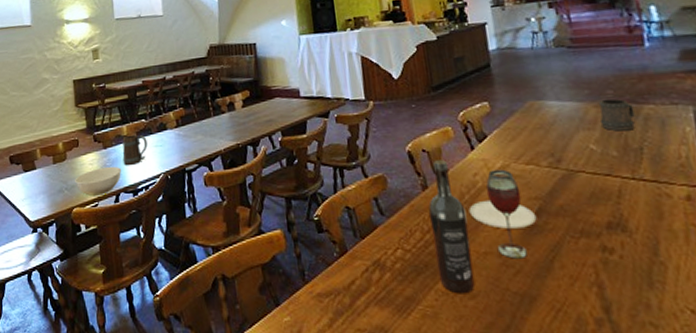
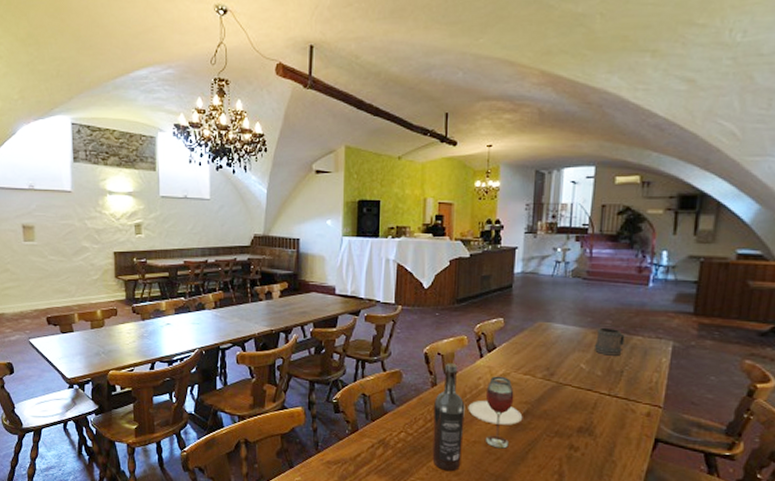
bowl: present [75,166,121,197] -> none [112,336,158,363]
beer mug: present [122,134,148,165] -> none [160,310,185,338]

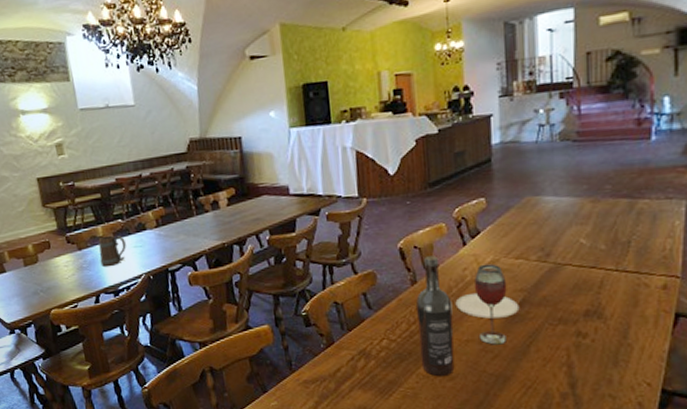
beer mug: none [160,310,185,338] -> present [98,235,126,266]
beer mug: present [594,327,625,356] -> none [593,193,629,226]

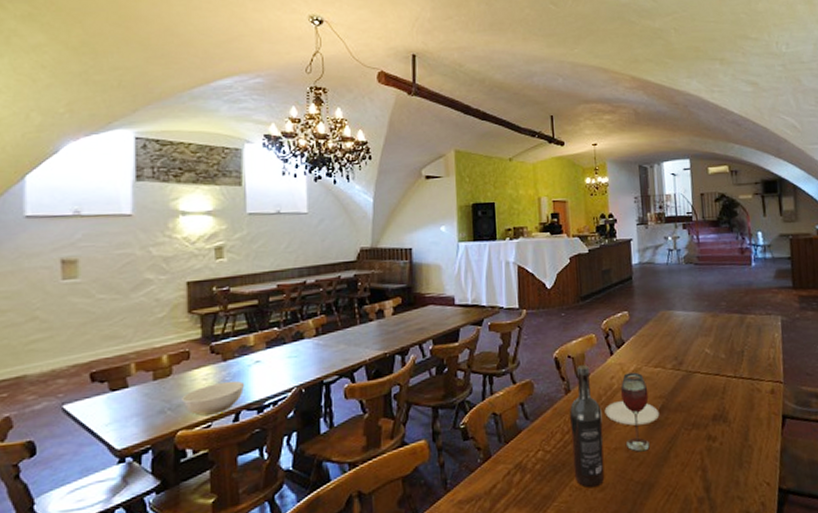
bowl: none [50,267,100,298] -> present [182,380,244,417]
beer mug: present [98,235,126,266] -> none [247,344,279,379]

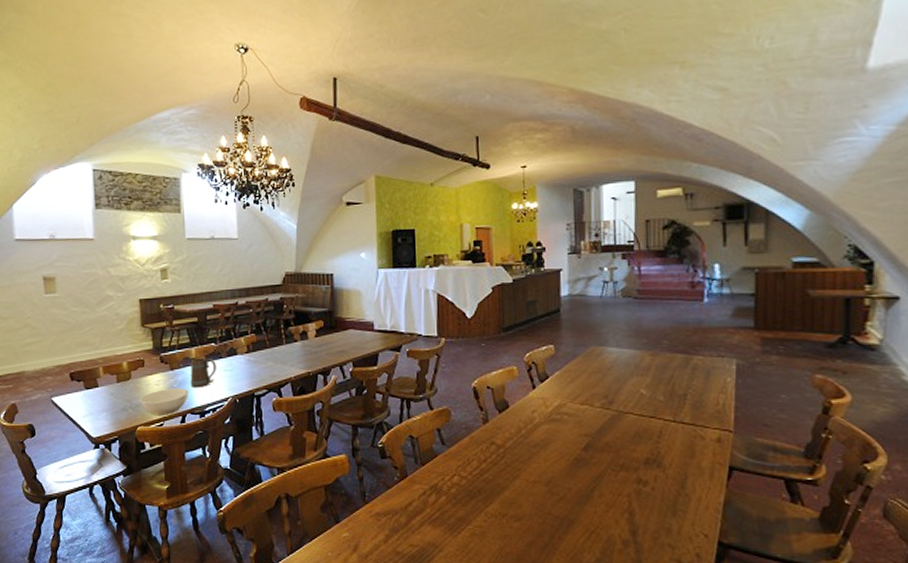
beer mug: none [247,344,279,379] -> present [190,358,217,387]
wine bottle: present [569,365,605,488] -> none [486,397,522,517]
plate: present [604,400,660,426] -> none [524,434,584,461]
wineglass: present [620,372,650,452] -> none [541,408,573,488]

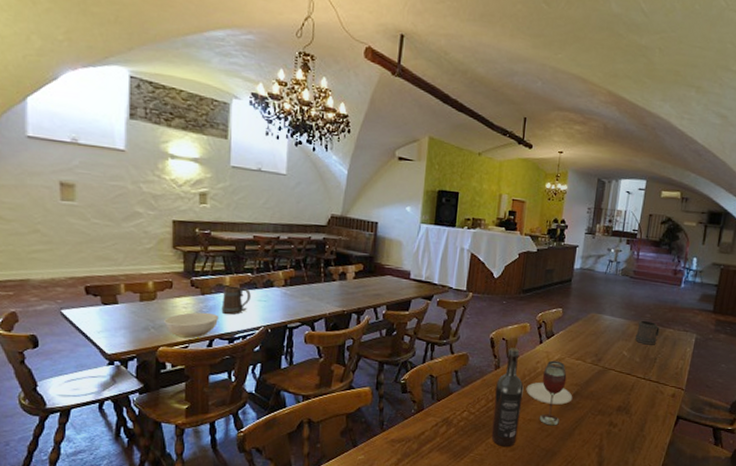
wine bottle: none [486,397,522,517] -> present [491,348,524,447]
plate: none [524,434,584,461] -> present [526,382,573,405]
wineglass: none [541,408,573,488] -> present [540,360,567,426]
beer mug: none [652,348,685,379] -> present [635,320,660,345]

